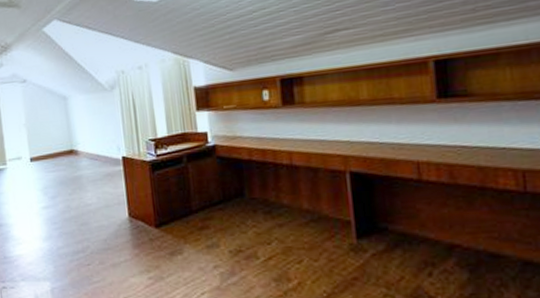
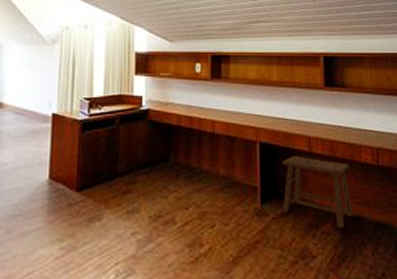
stool: none [381,184,488,266] -> present [282,155,354,228]

